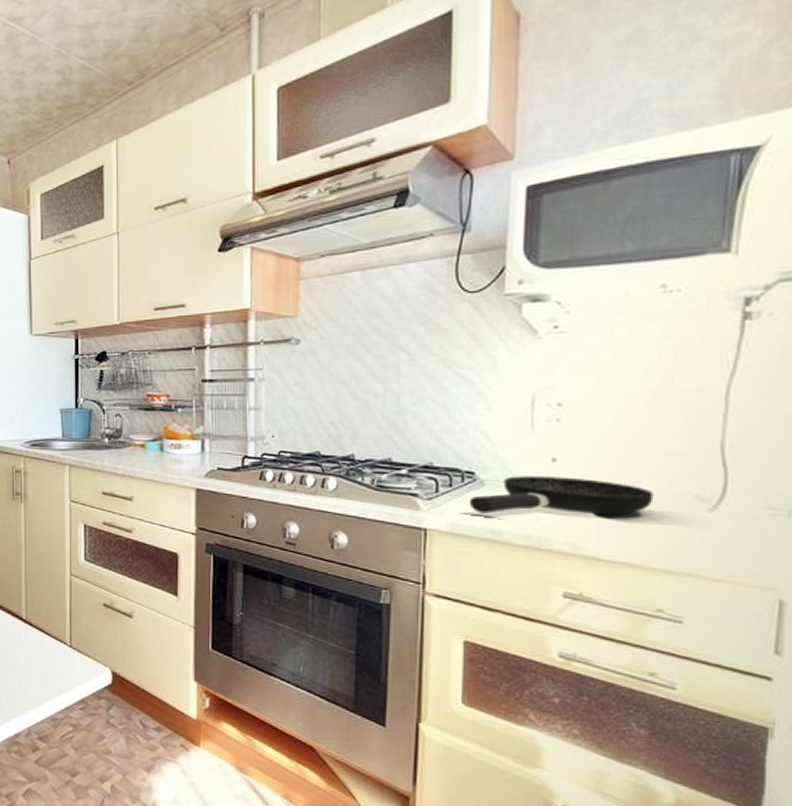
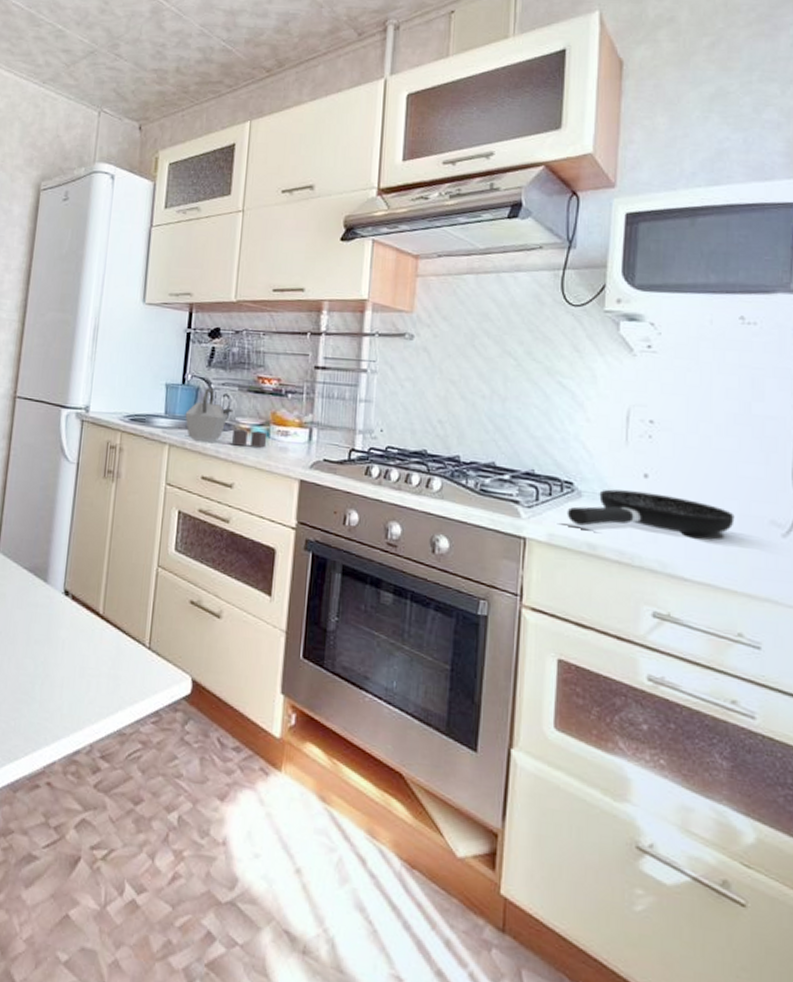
kettle: none [81,408,161,462] -> present [185,387,268,448]

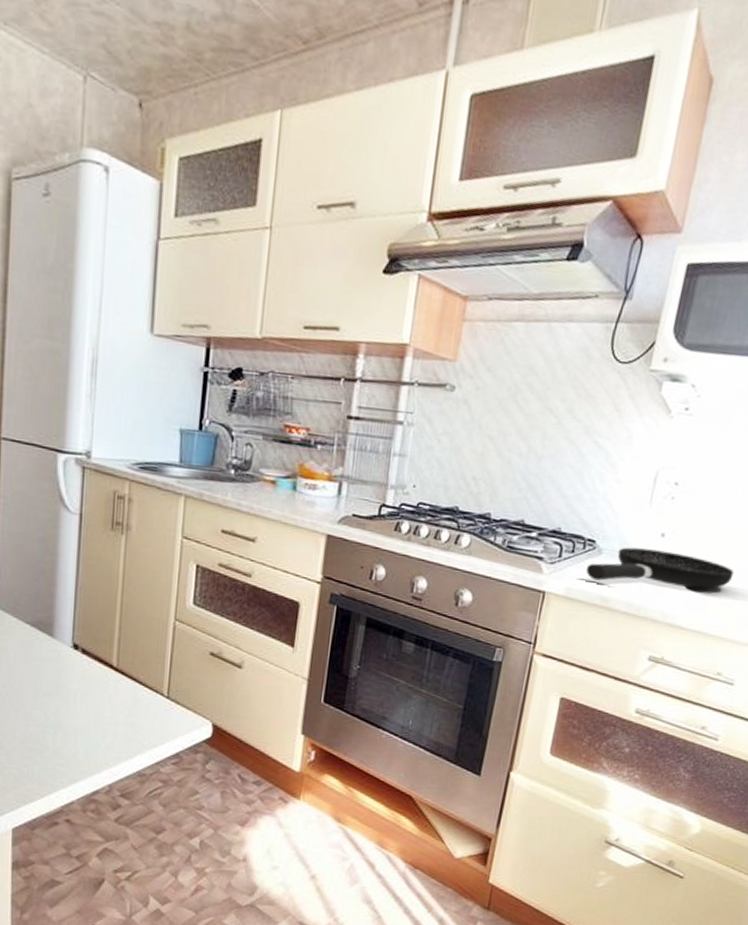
kettle: present [185,387,268,448] -> none [202,434,294,502]

